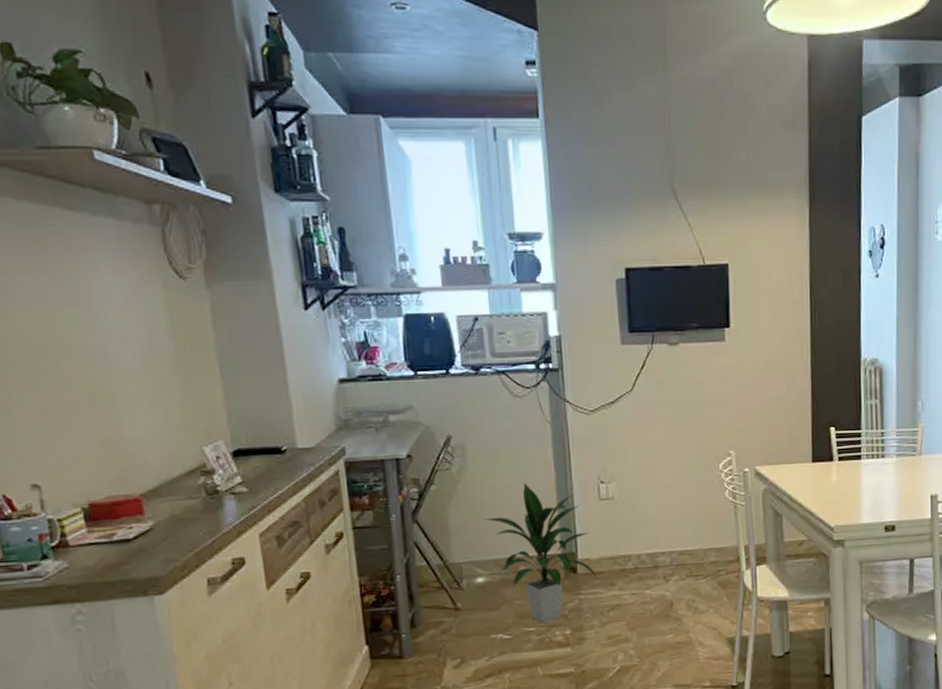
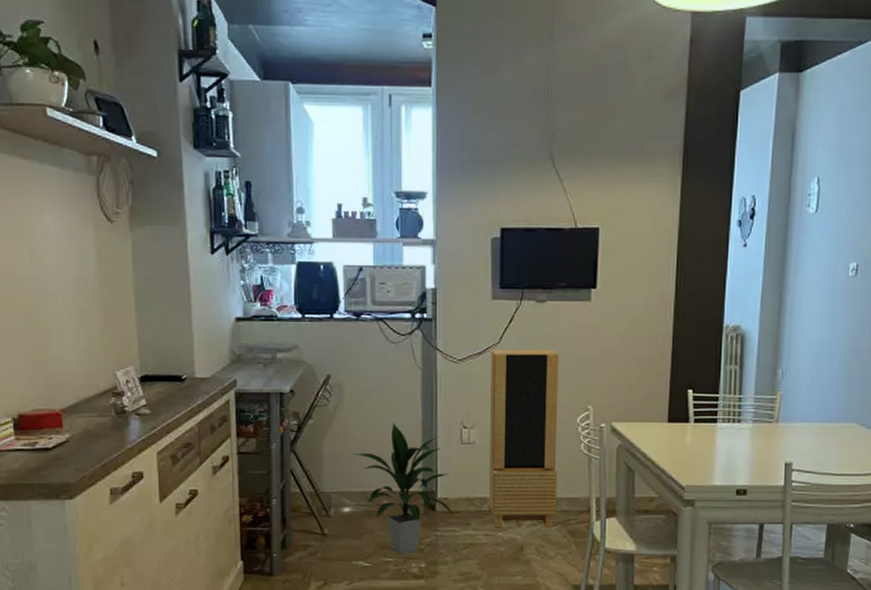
storage cabinet: none [623,394,705,585] -> present [489,349,559,527]

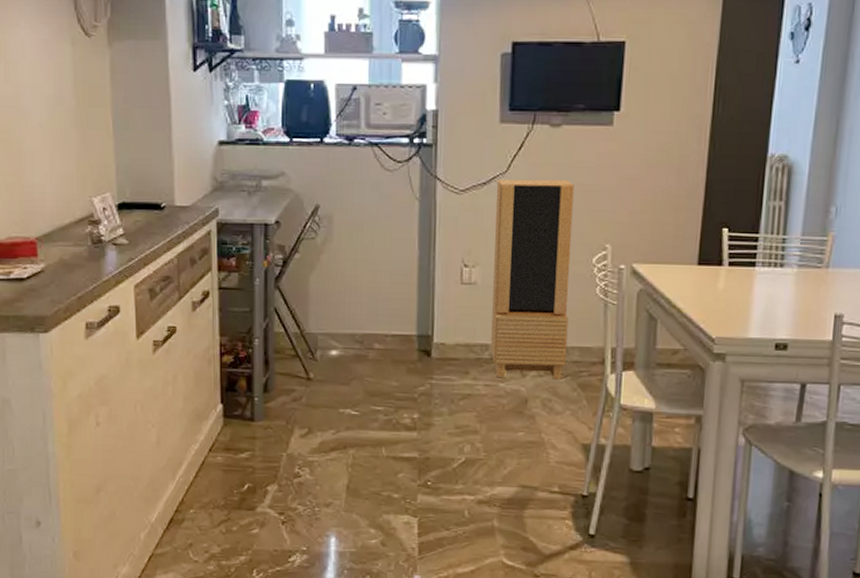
indoor plant: present [353,422,453,555] -> none [342,258,450,404]

